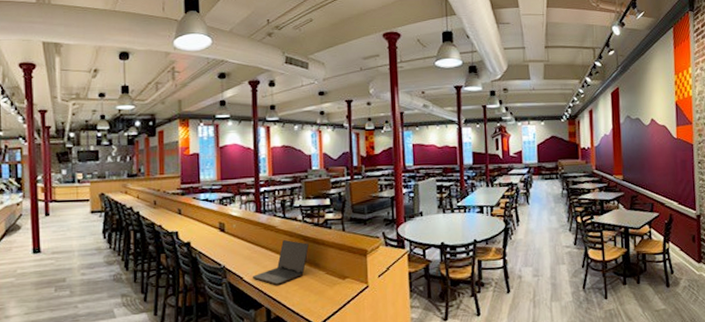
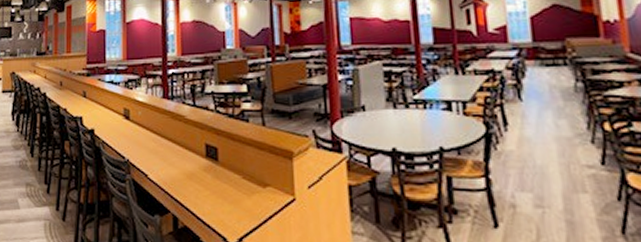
laptop: present [253,240,309,286] -> none [159,133,222,189]

